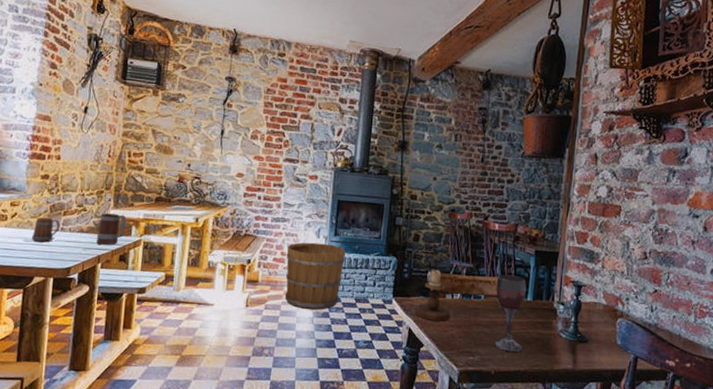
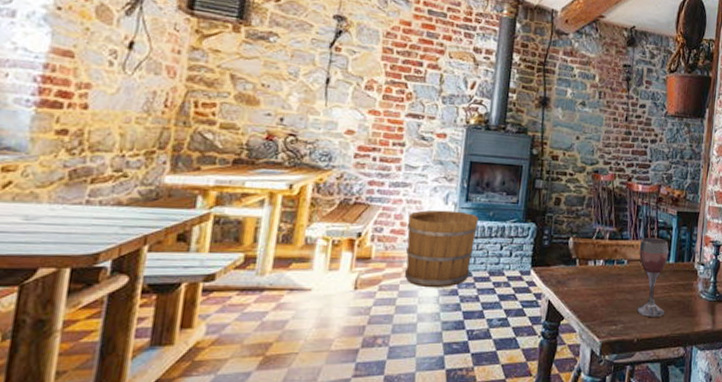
beer mug: present [31,217,60,243] -> none [35,186,85,221]
beer mug: present [96,213,127,246] -> none [142,180,190,222]
candlestick: present [415,270,451,322] -> none [555,235,593,291]

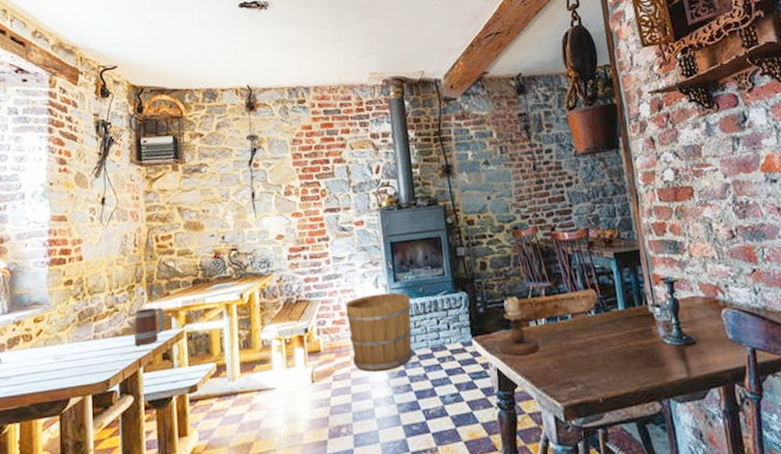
beer mug: none [142,180,190,222] -> present [134,307,165,347]
candlestick: none [555,235,593,291] -> present [499,297,540,356]
cup: present [637,237,669,318] -> none [580,284,628,374]

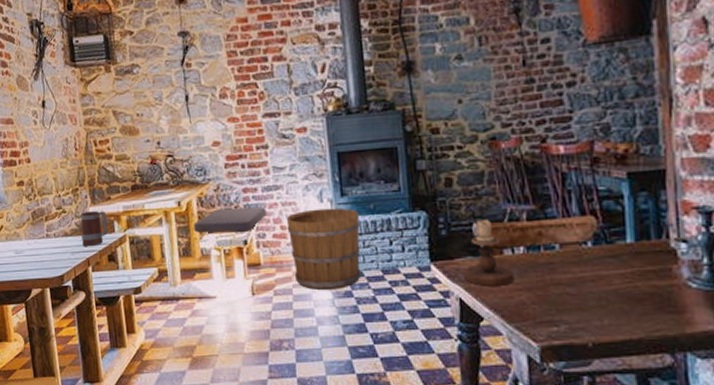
cushion: none [254,295,327,325] -> present [193,206,267,234]

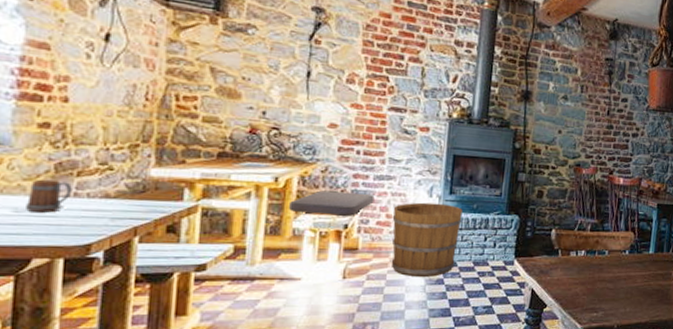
beer mug: none [21,225,45,253] -> present [24,179,72,213]
beer mug: present [80,211,108,247] -> none [131,173,176,215]
candlestick: present [464,220,515,286] -> none [538,227,575,280]

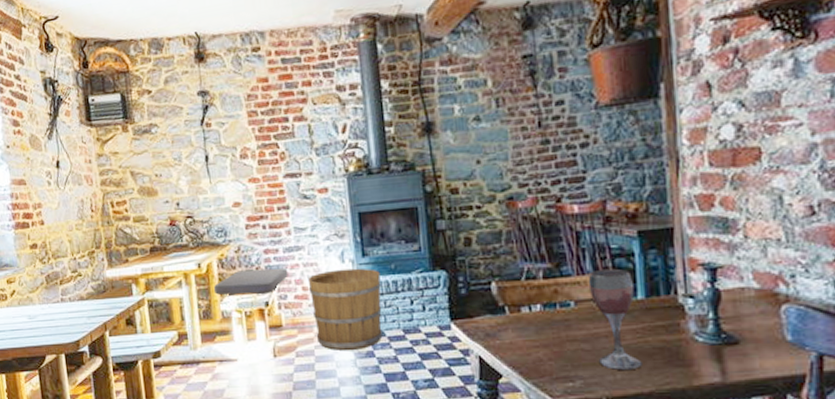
beer mug: present [24,179,72,213] -> none [34,289,60,318]
cup: none [617,228,649,306] -> present [588,268,643,371]

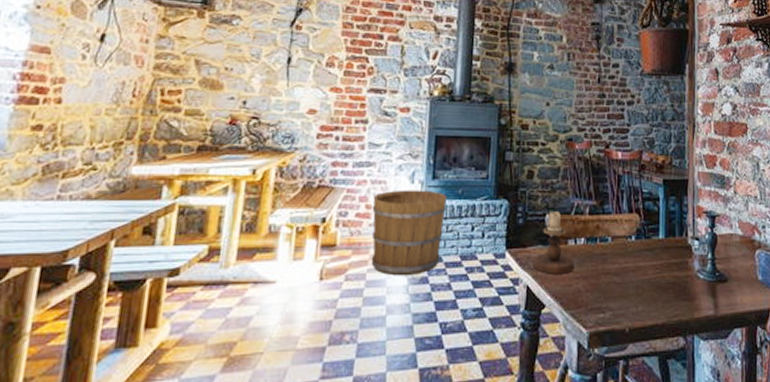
cushion: present [213,267,288,296] -> none [265,181,354,208]
candlestick: none [483,278,532,344] -> present [533,211,575,274]
cup: present [588,268,643,371] -> none [623,210,659,303]

